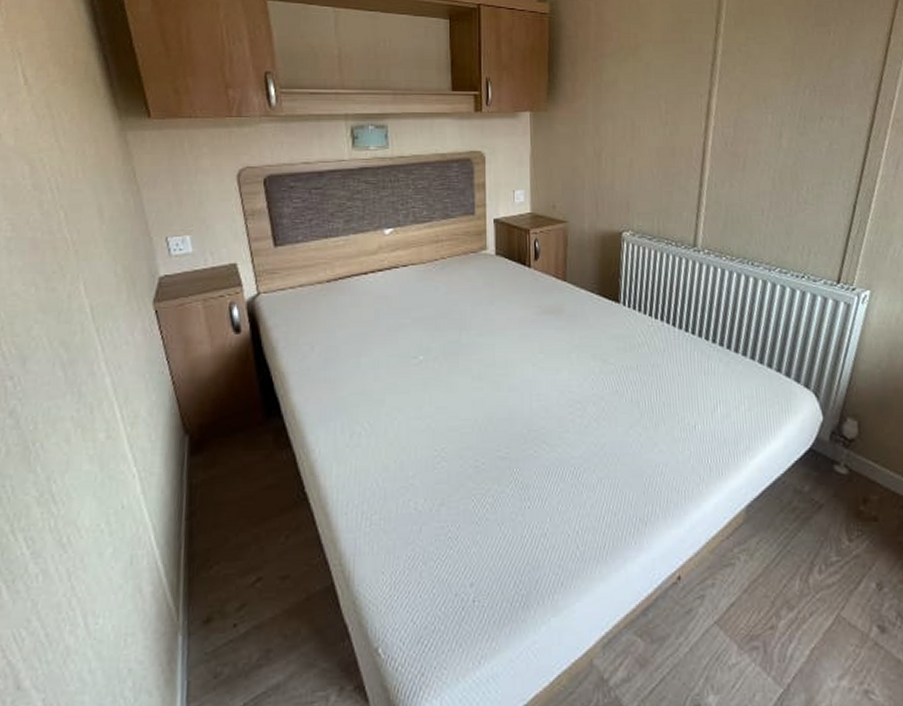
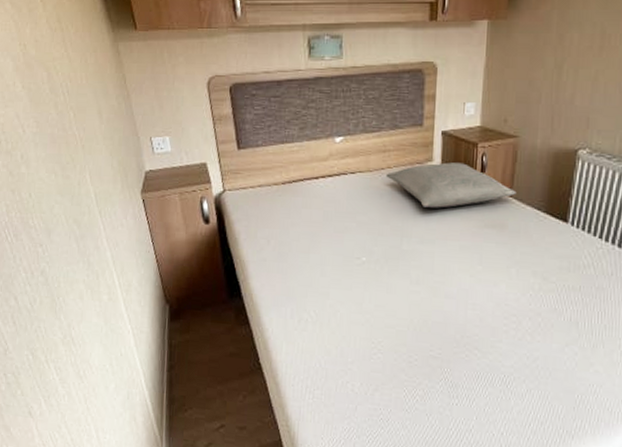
pillow: none [440,250,570,297] -> present [385,162,517,208]

